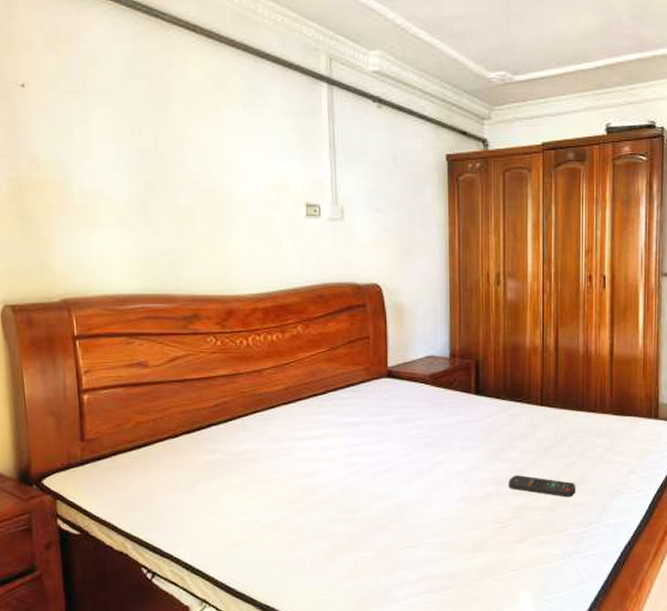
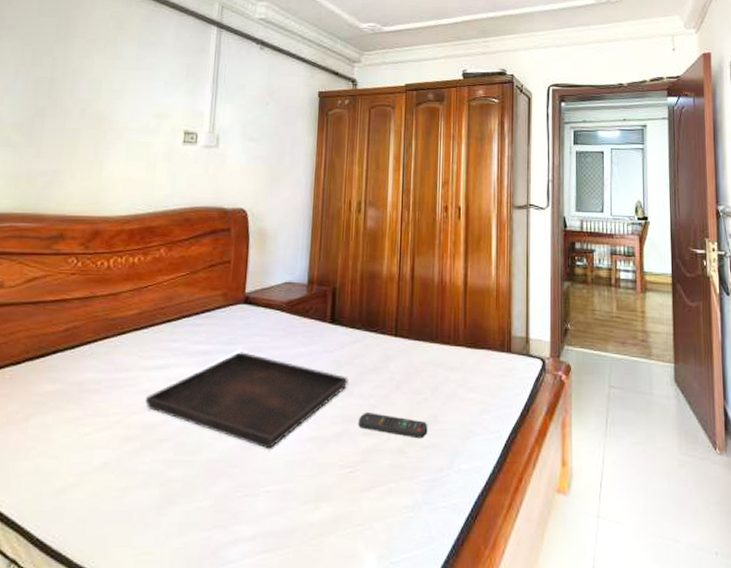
serving tray: none [301,422,496,508] -> present [144,352,348,449]

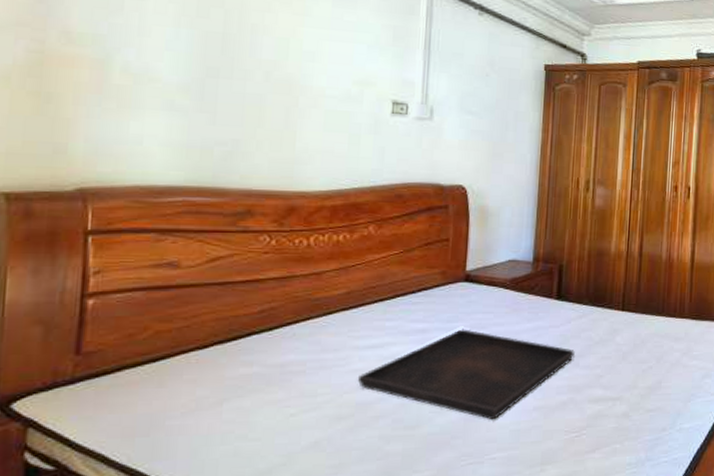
remote control: present [358,413,428,439] -> none [584,382,652,403]

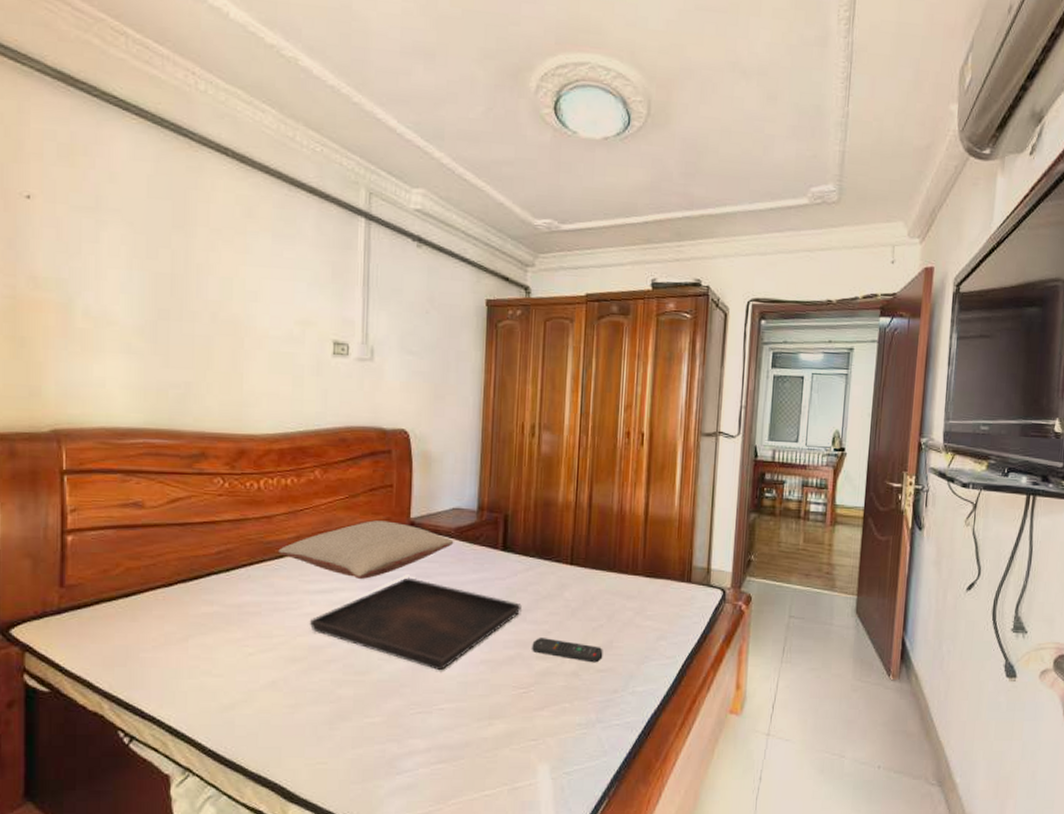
pillow: none [327,274,509,332] -> present [278,520,454,579]
remote control: none [584,382,652,403] -> present [532,638,603,663]

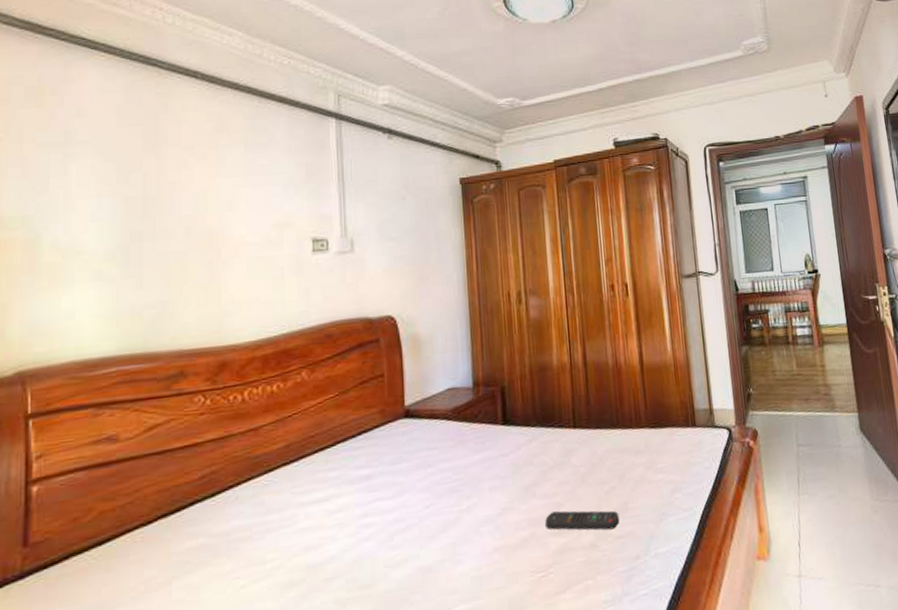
pillow: present [278,520,454,579] -> none [267,413,452,481]
serving tray: present [309,577,522,671] -> none [305,469,530,569]

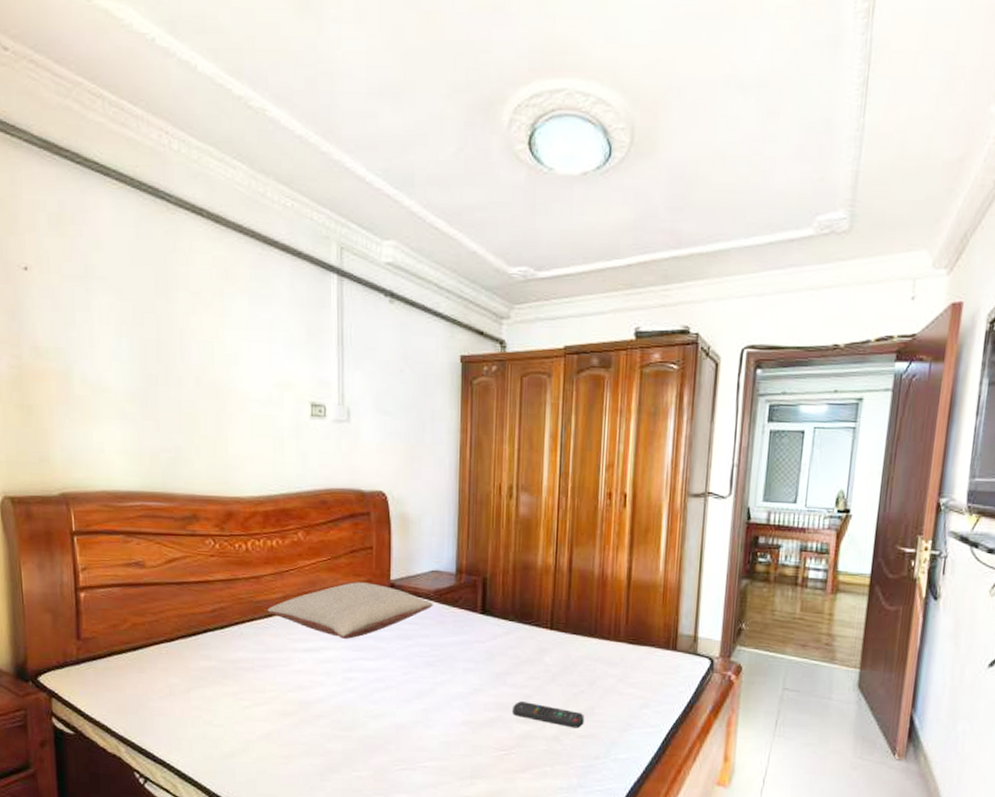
pillow: none [267,413,452,481] -> present [267,582,433,639]

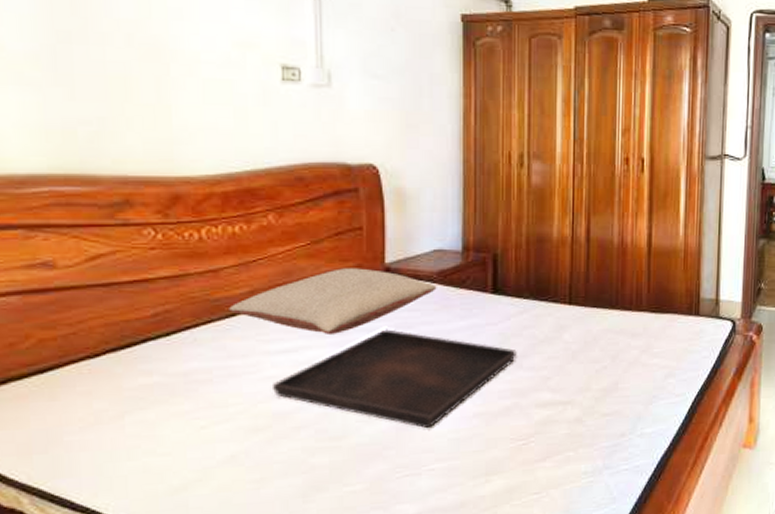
serving tray: none [298,638,502,730] -> present [271,329,517,429]
remote control: present [512,701,585,729] -> none [530,384,608,407]

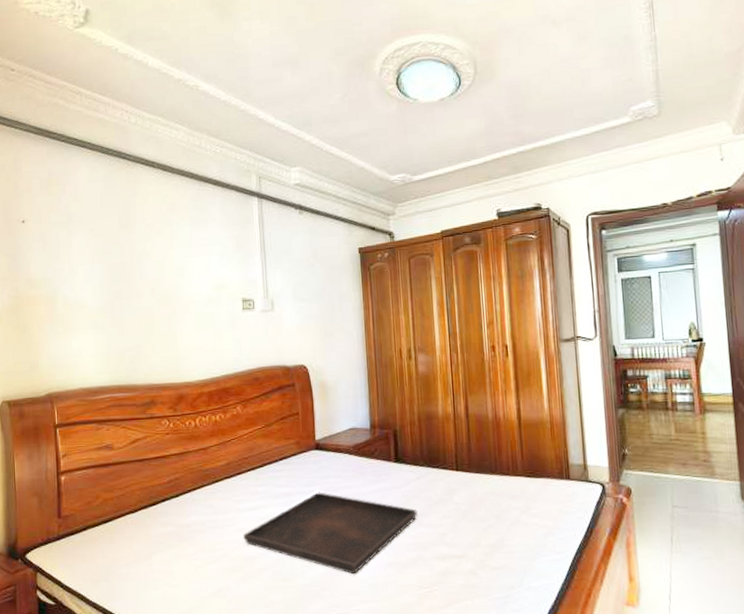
pillow: present [229,268,437,334] -> none [214,444,354,496]

